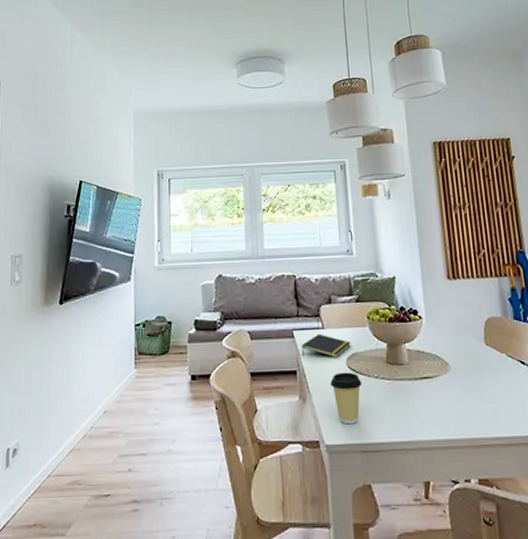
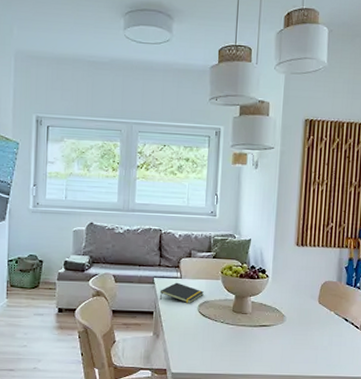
coffee cup: present [330,372,362,425] -> none [182,316,209,358]

